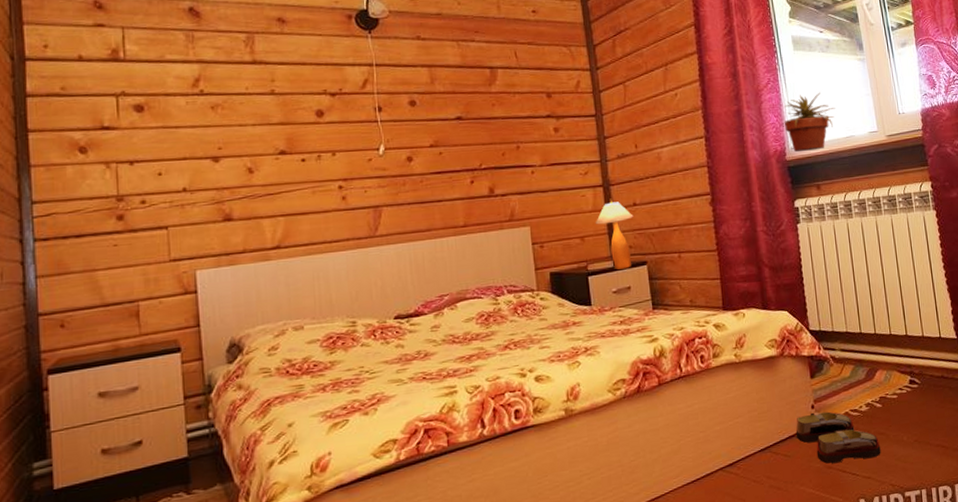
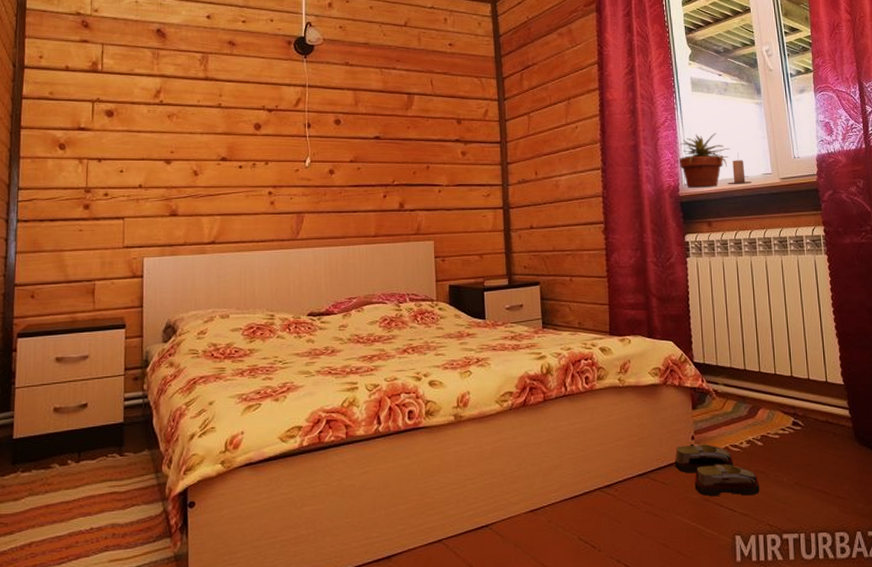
table lamp: present [595,198,634,270] -> none [493,220,530,287]
candle: none [834,111,859,146] -> present [727,152,752,185]

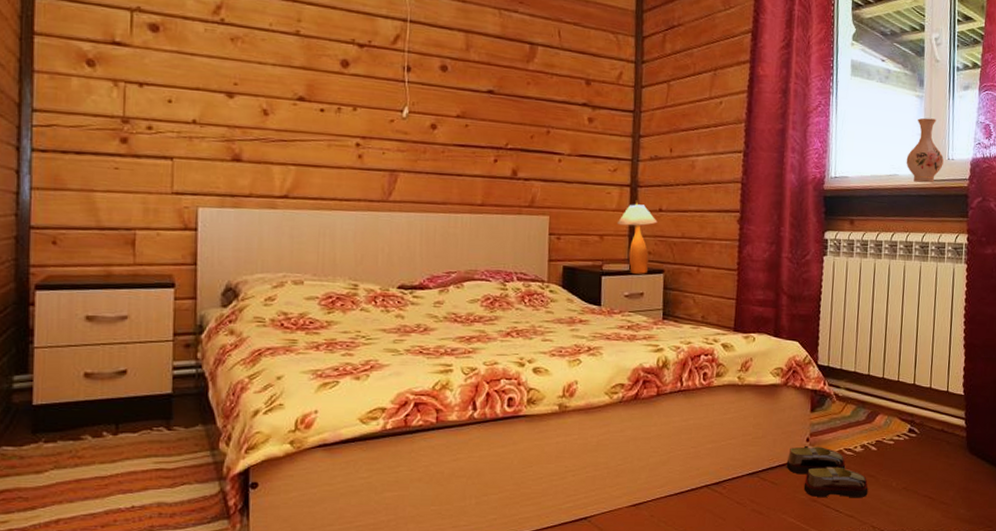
table lamp: none [493,220,530,287] -> present [617,200,658,274]
potted plant: present [677,132,730,189] -> none [826,123,884,184]
candle: present [727,152,752,185] -> none [876,147,902,183]
vase: none [754,122,790,181] -> present [906,117,944,183]

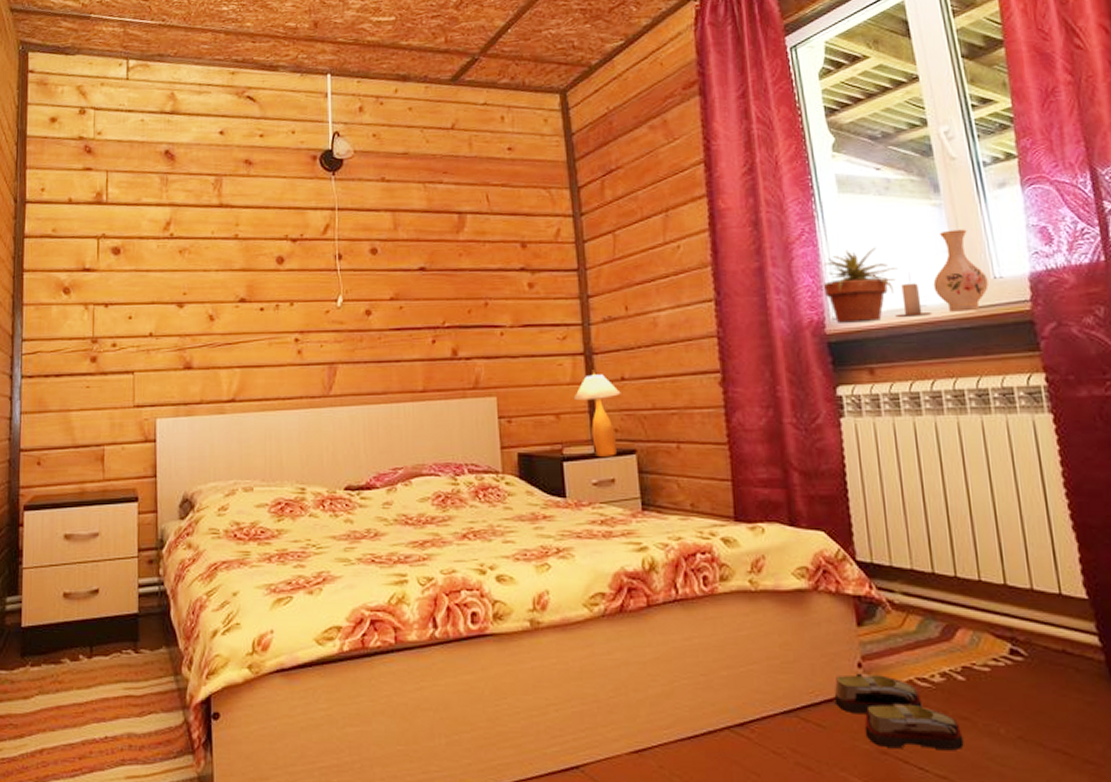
potted plant: none [826,123,884,184] -> present [821,247,898,325]
candle: none [876,147,902,183] -> present [895,272,933,318]

